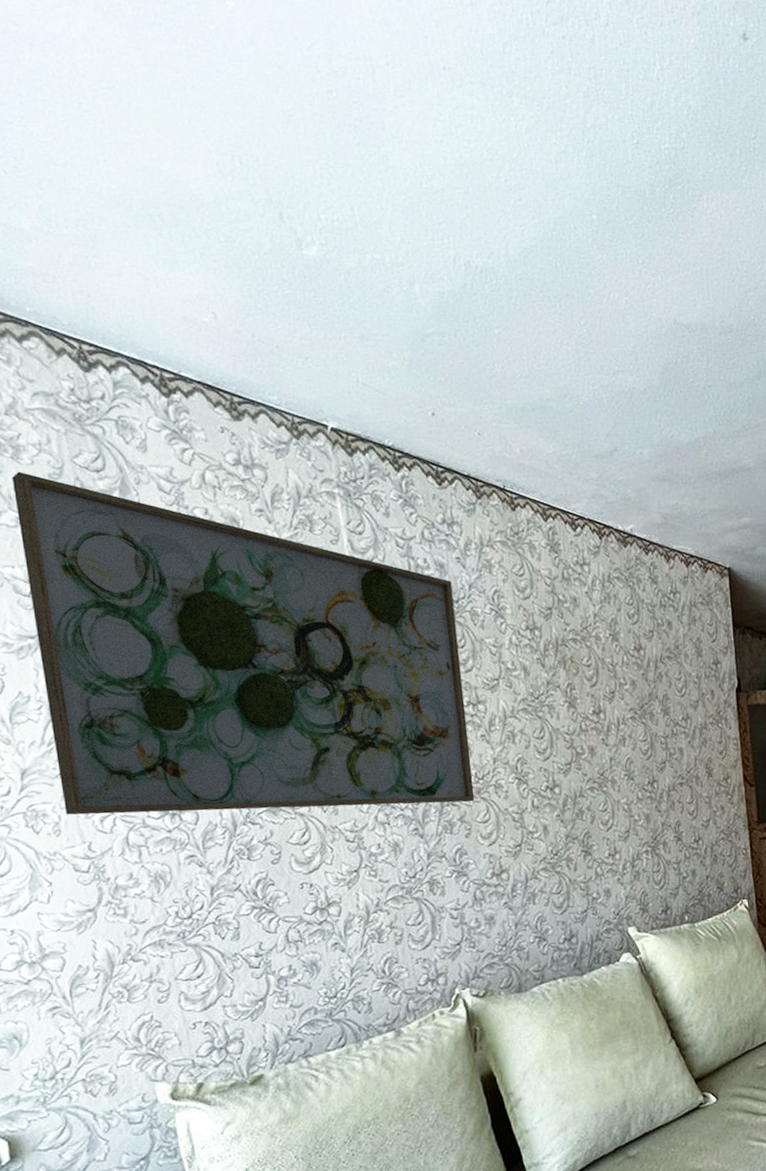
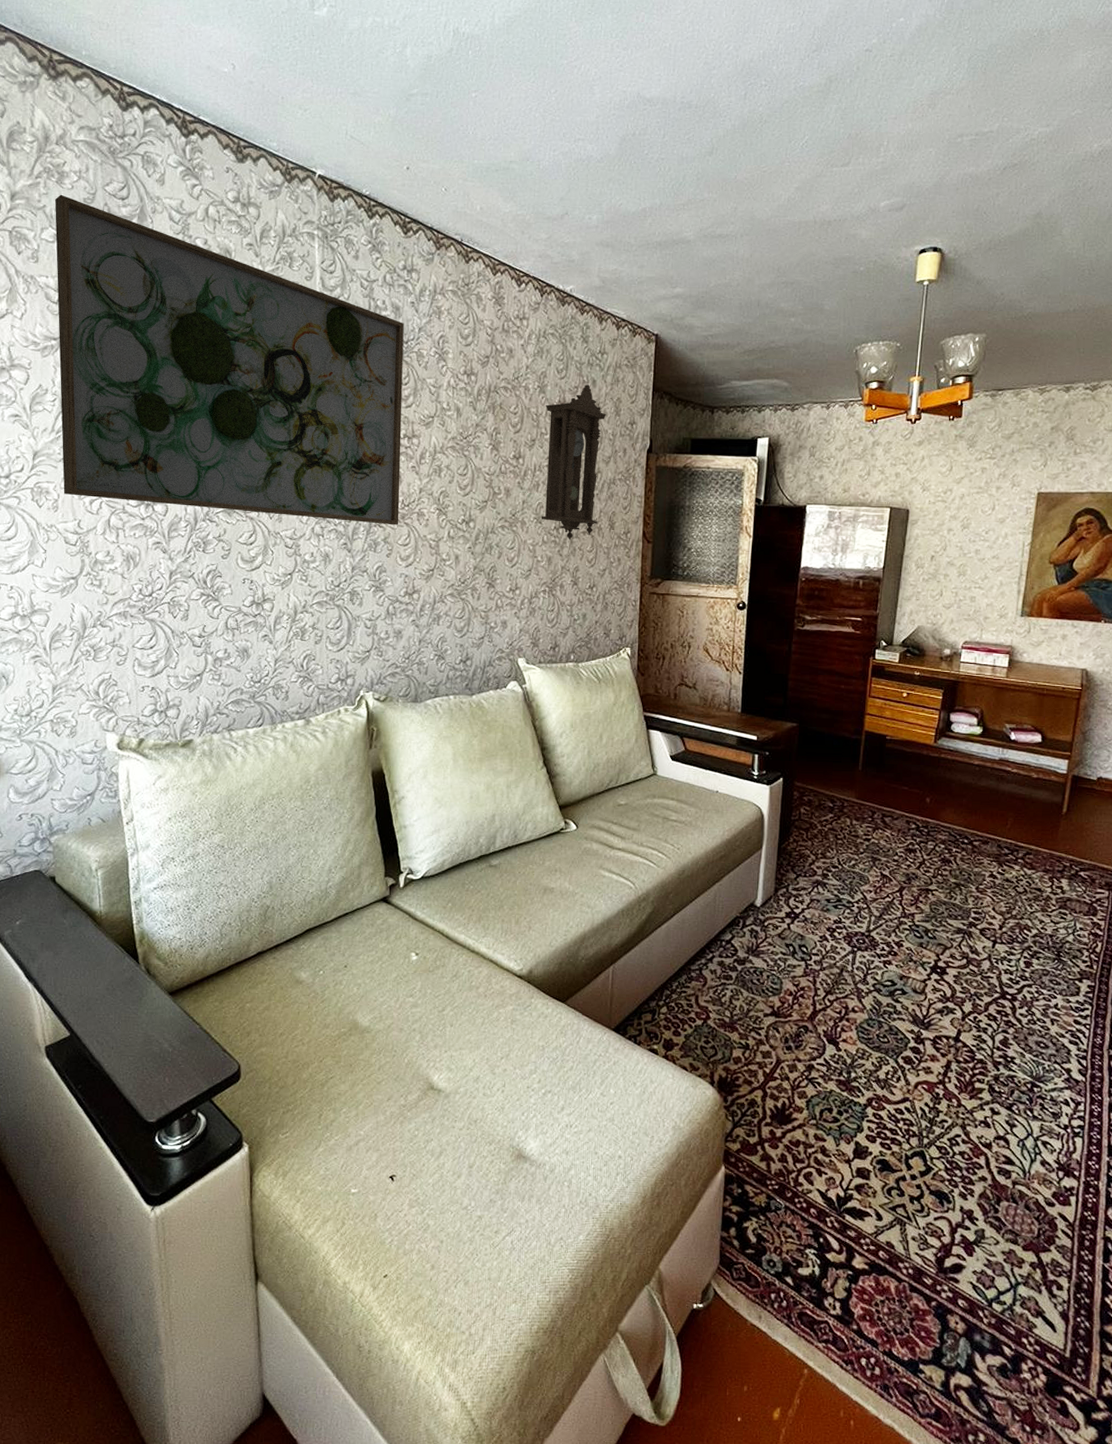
pendulum clock: none [621,627,695,794] -> present [541,384,606,540]

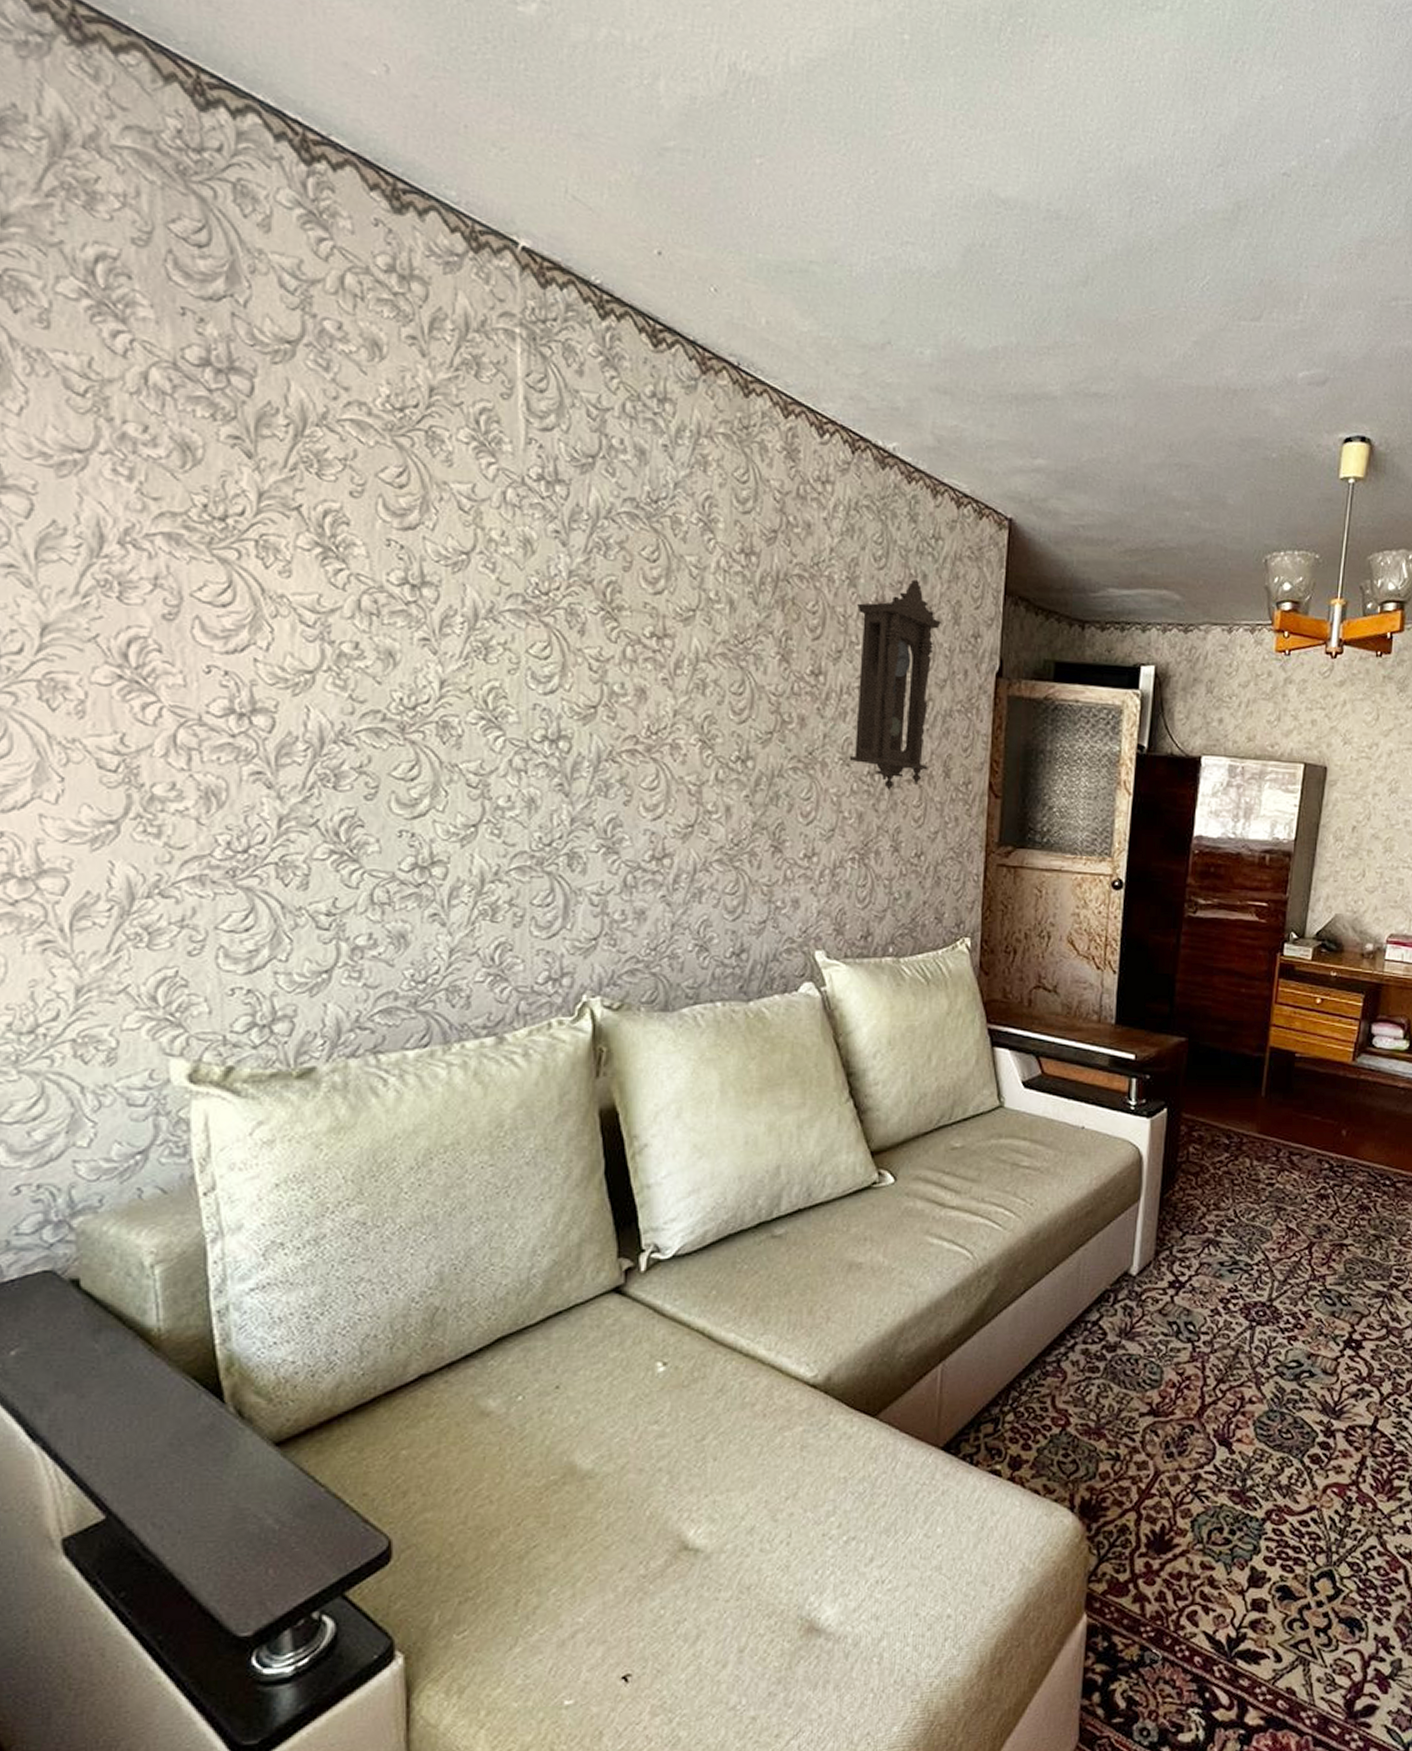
wall art: present [55,194,404,526] -> none [80,226,652,761]

